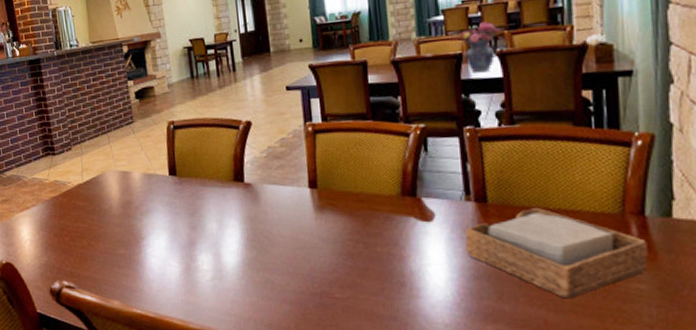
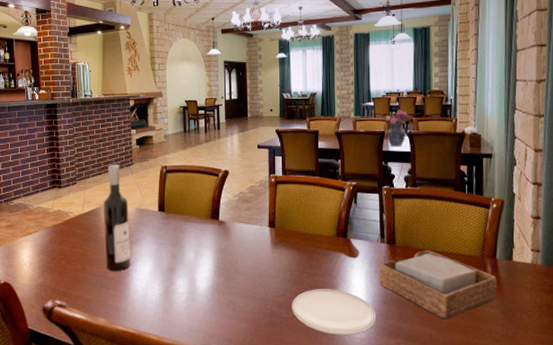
bottle: none [104,123,142,247] -> present [103,164,130,271]
plate: none [346,262,465,320] -> present [291,289,377,336]

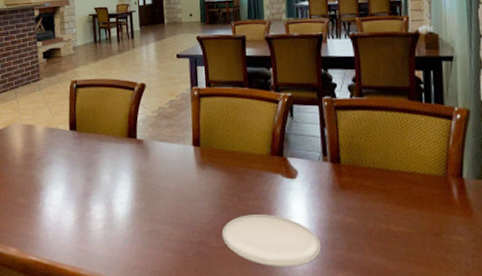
bottle: present [103,164,130,271] -> none [9,80,41,196]
napkin holder: present [378,250,497,319] -> none [322,169,466,249]
flower arrangement: present [384,110,411,147] -> none [321,9,354,52]

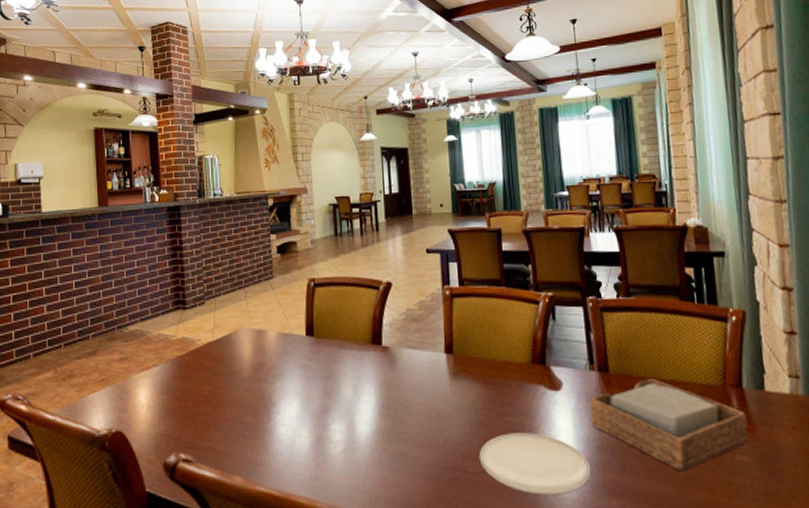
napkin holder: none [322,169,466,249] -> present [590,379,749,472]

